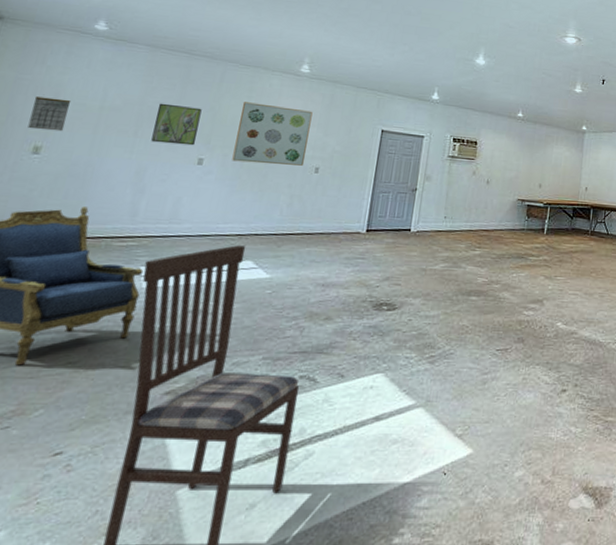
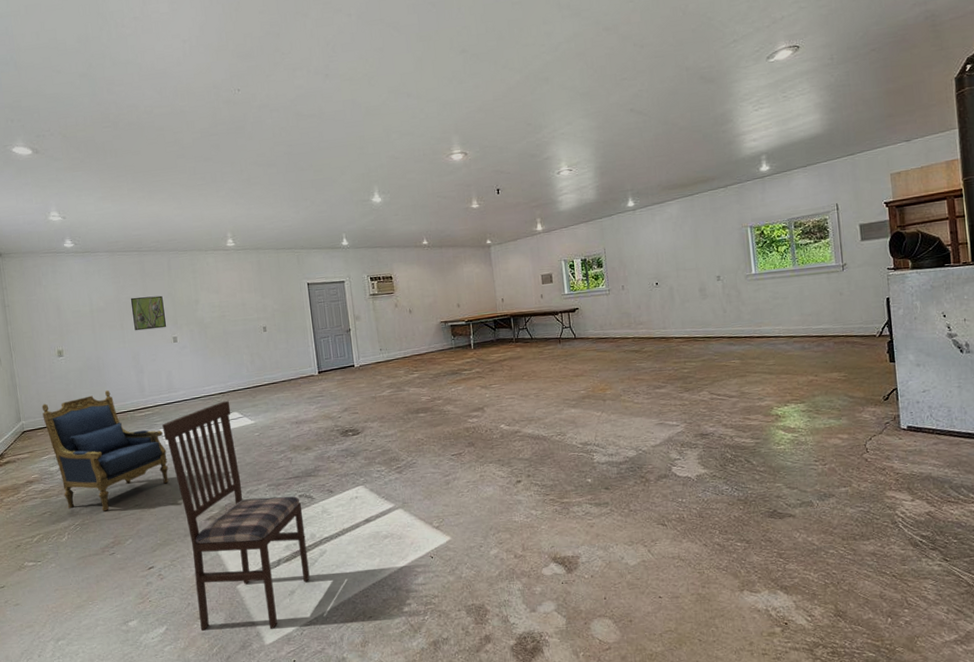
calendar: present [27,96,72,132] -> none [44,309,73,338]
wall art: present [232,102,313,166] -> none [191,279,254,335]

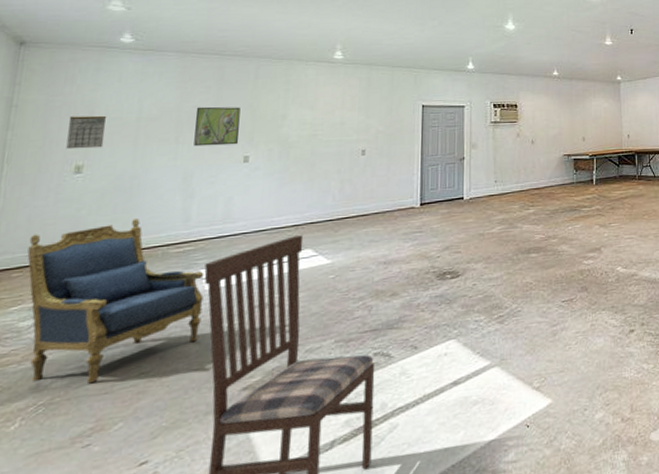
calendar: none [44,309,73,338] -> present [66,115,107,150]

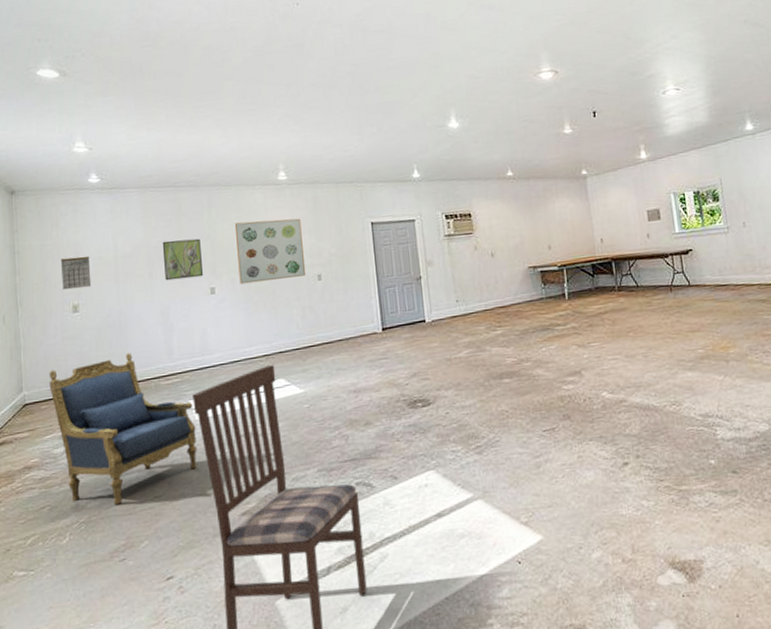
wall art: none [277,94,352,155] -> present [234,218,306,285]

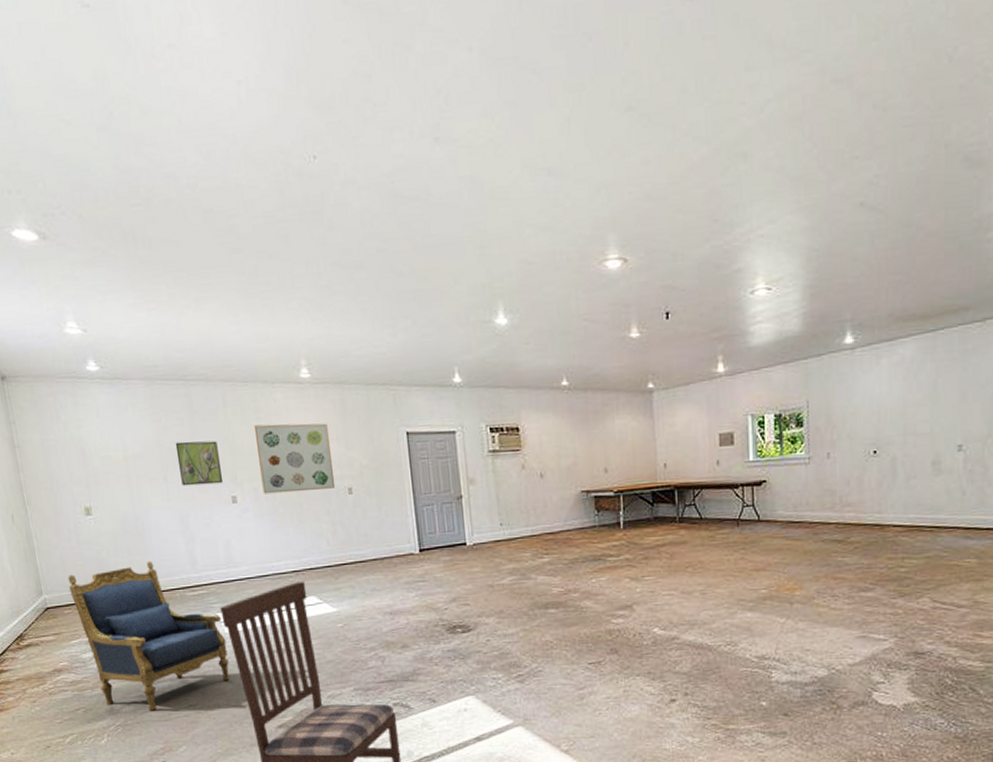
calendar: present [60,256,92,290] -> none [65,454,103,491]

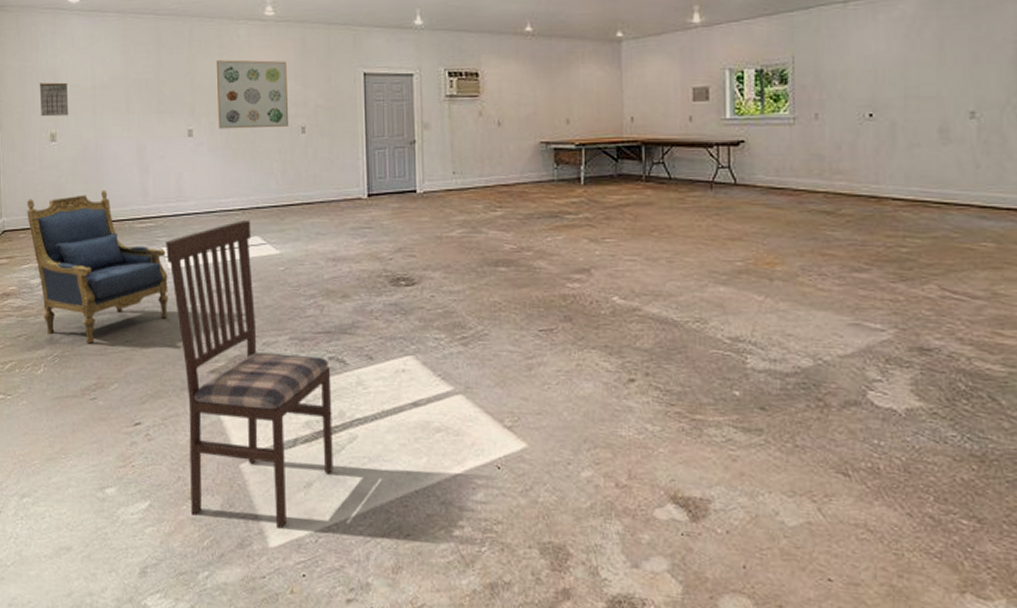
calendar: none [65,454,103,491] -> present [39,82,69,117]
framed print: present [175,440,224,486] -> none [140,73,182,117]

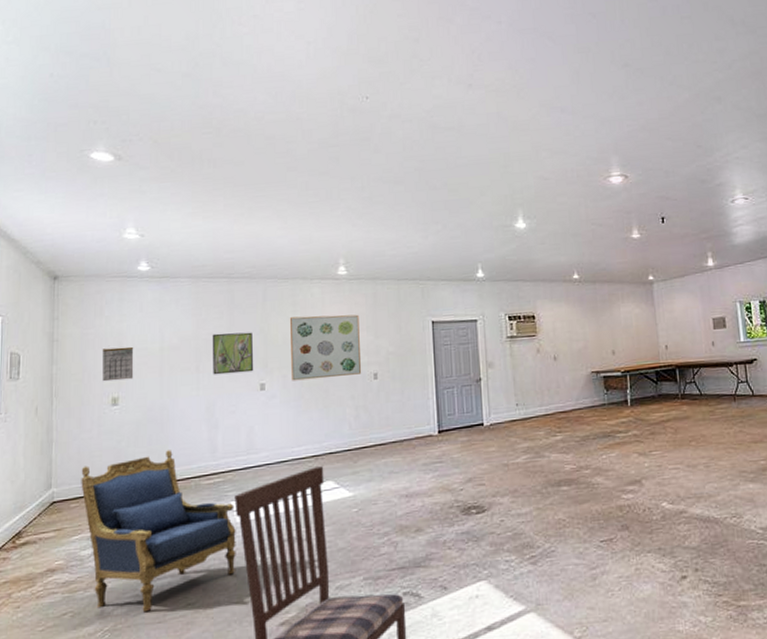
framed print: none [140,73,182,117] -> present [212,332,254,375]

